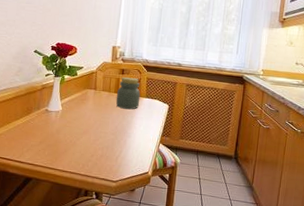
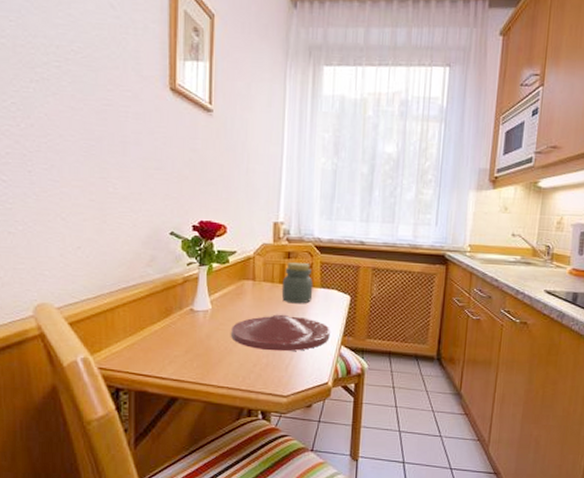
plate: none [75,116,152,146] -> present [231,314,330,352]

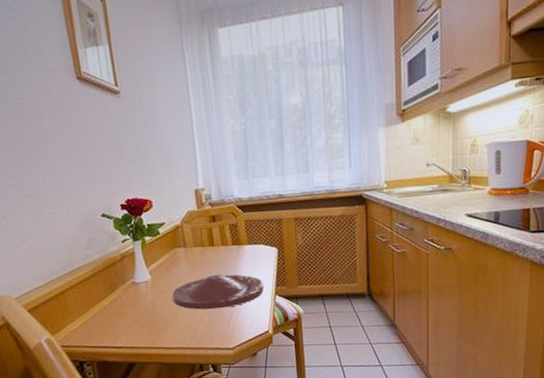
jar: present [281,261,313,304] -> none [211,223,242,263]

